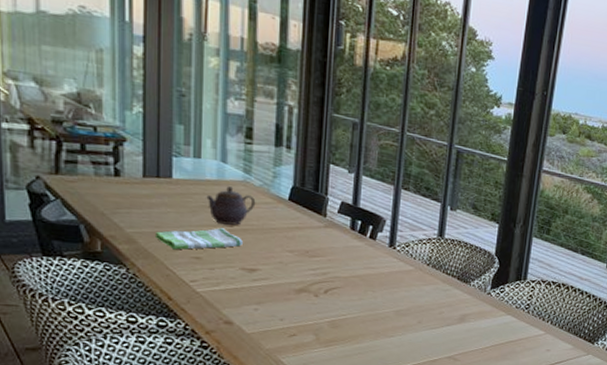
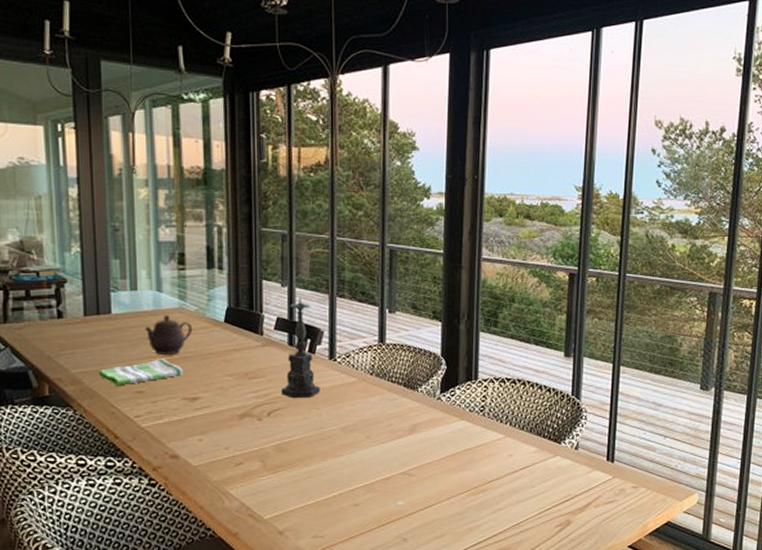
candle holder: none [340,185,378,280] -> present [281,298,320,398]

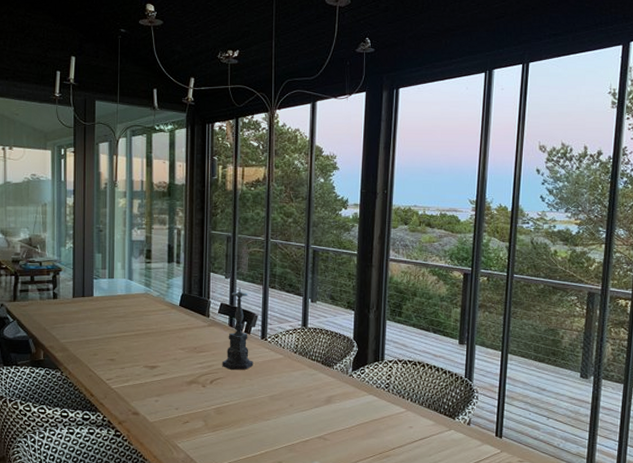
dish towel: present [98,359,183,386] -> none [81,333,145,354]
teapot: present [145,315,193,355] -> none [118,299,155,330]

